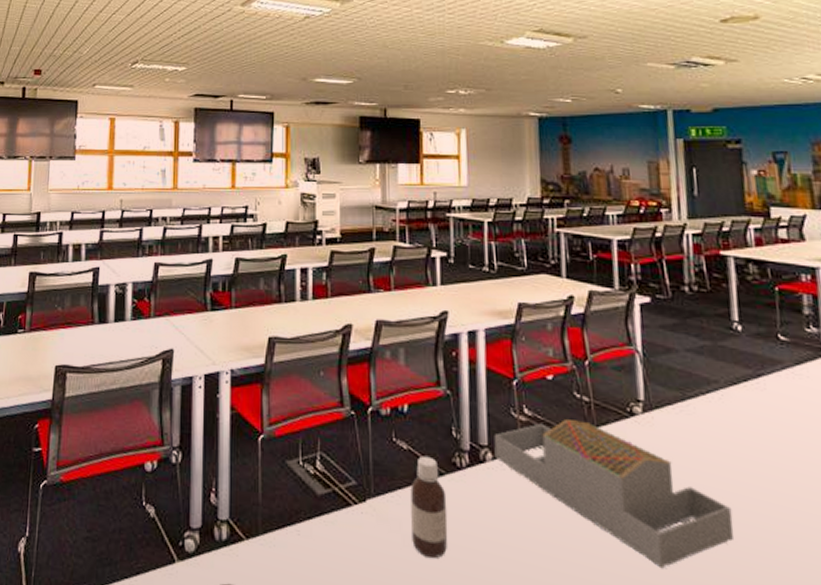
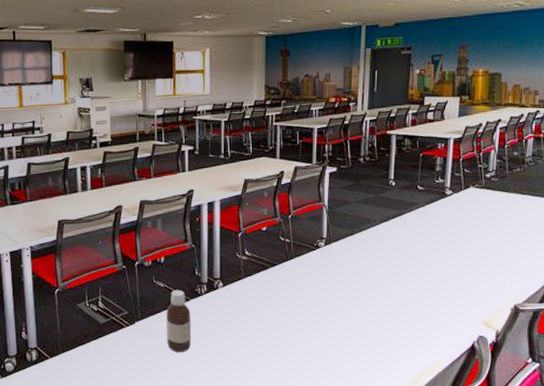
architectural model: present [494,419,734,569] -> none [224,255,375,339]

